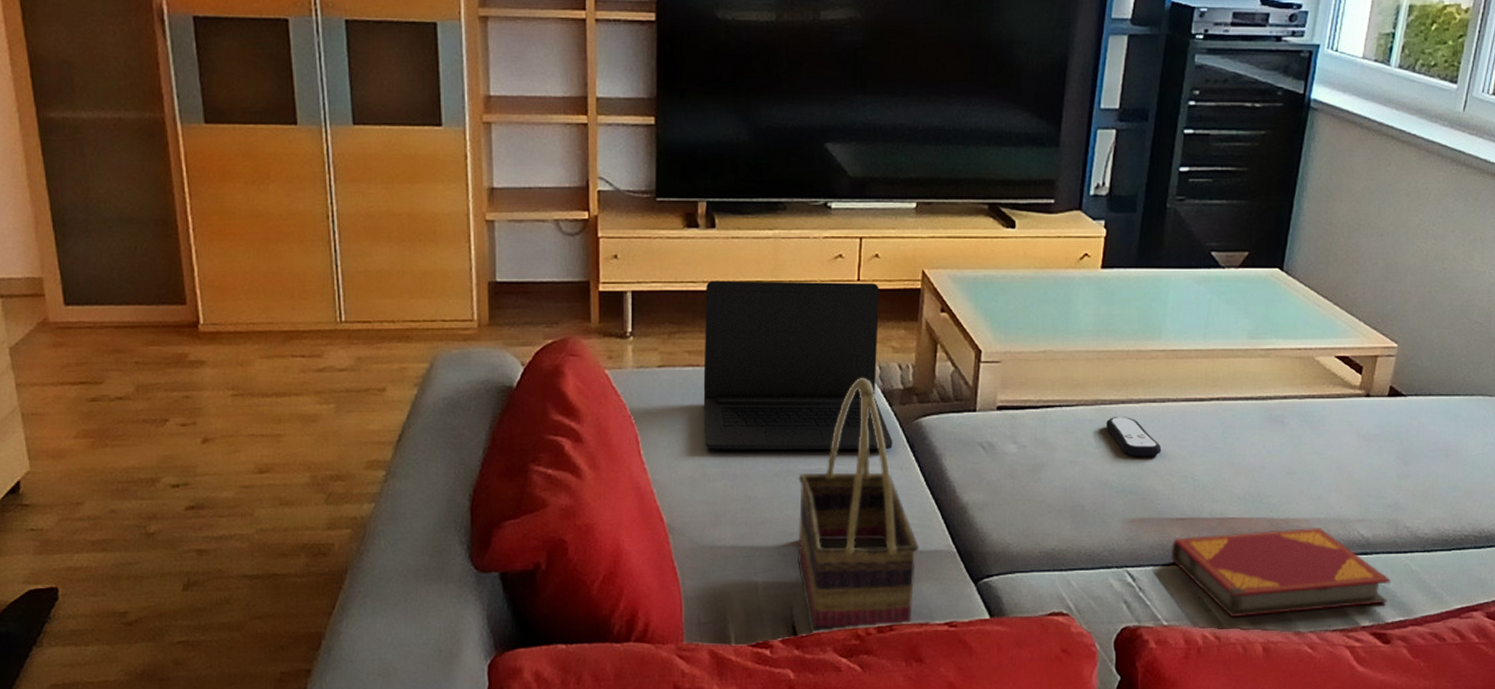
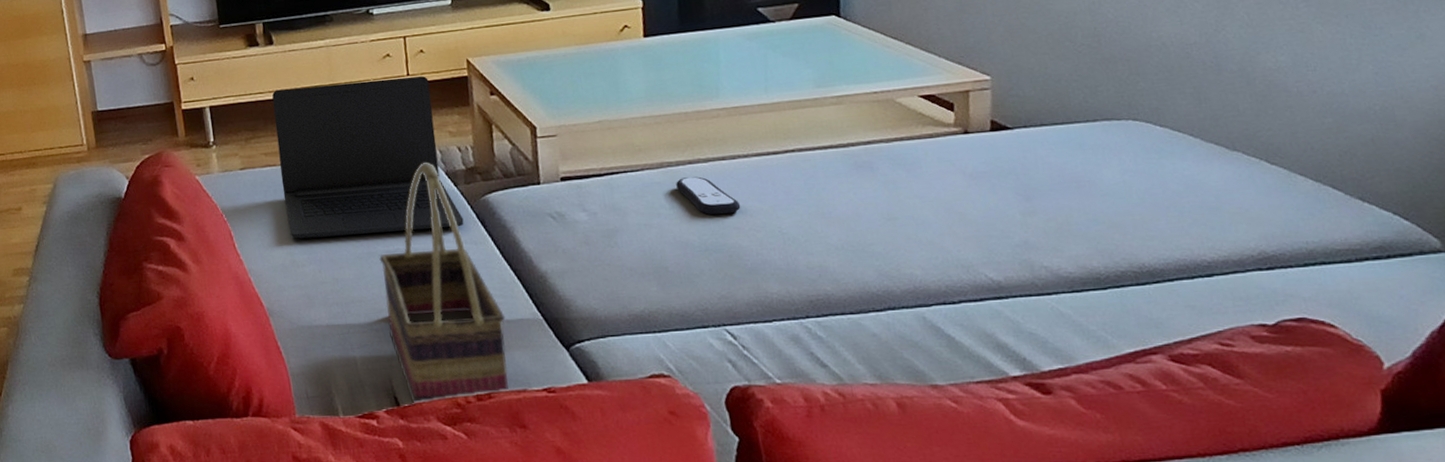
hardback book: present [1170,528,1391,618] -> none [770,274,1039,373]

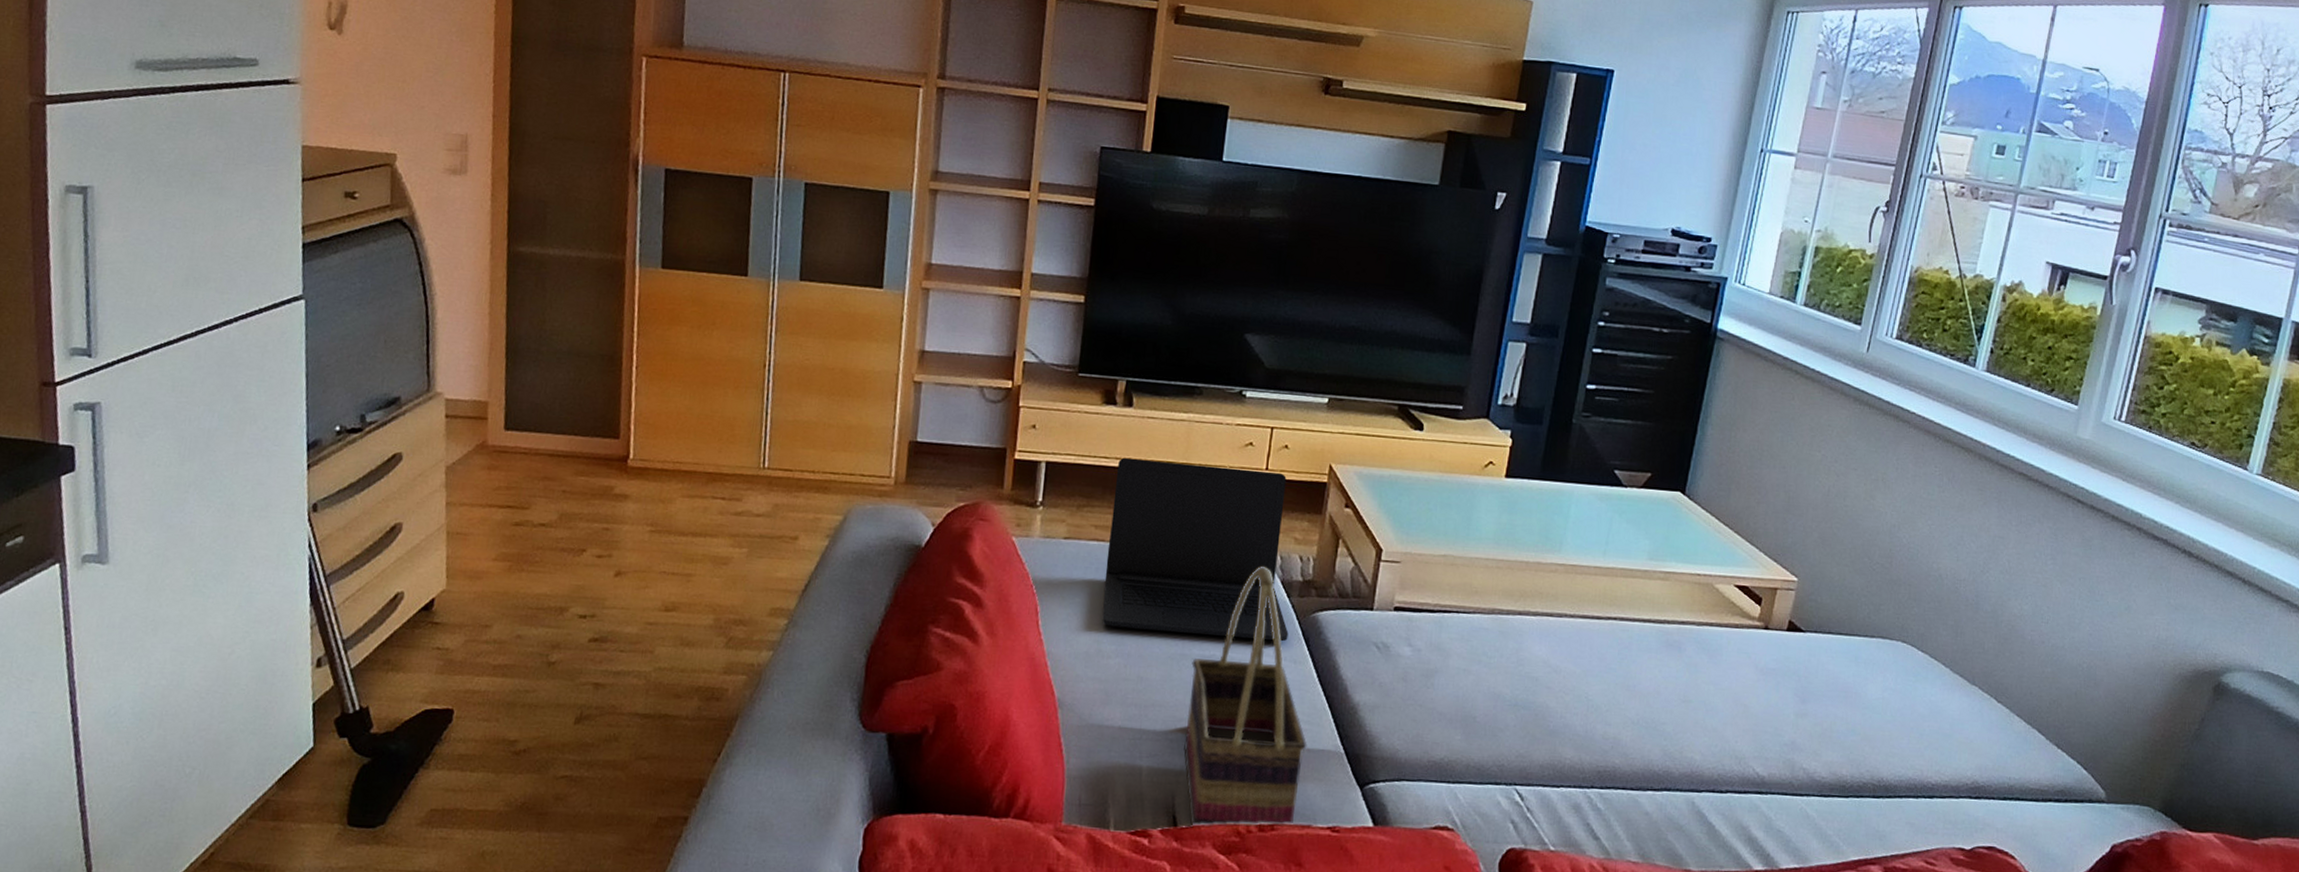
remote control: present [676,176,741,215] -> none [1502,628,1557,672]

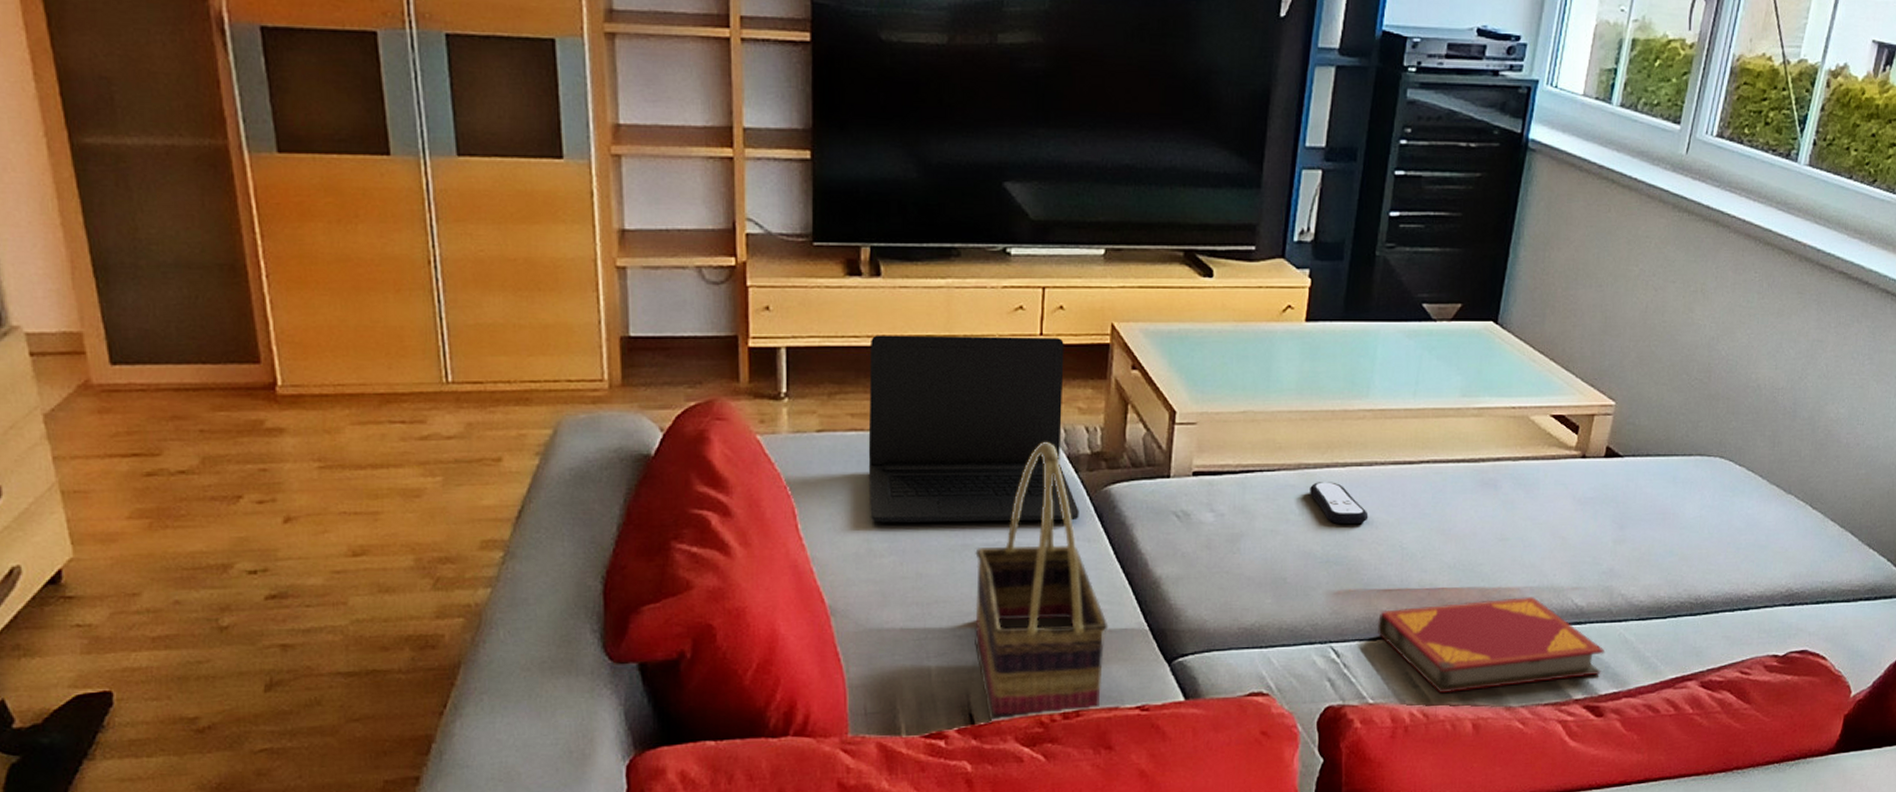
remote control: none [1502,628,1557,672] -> present [1310,482,1369,525]
hardback book: none [1561,758,1786,850] -> present [1377,597,1605,694]

